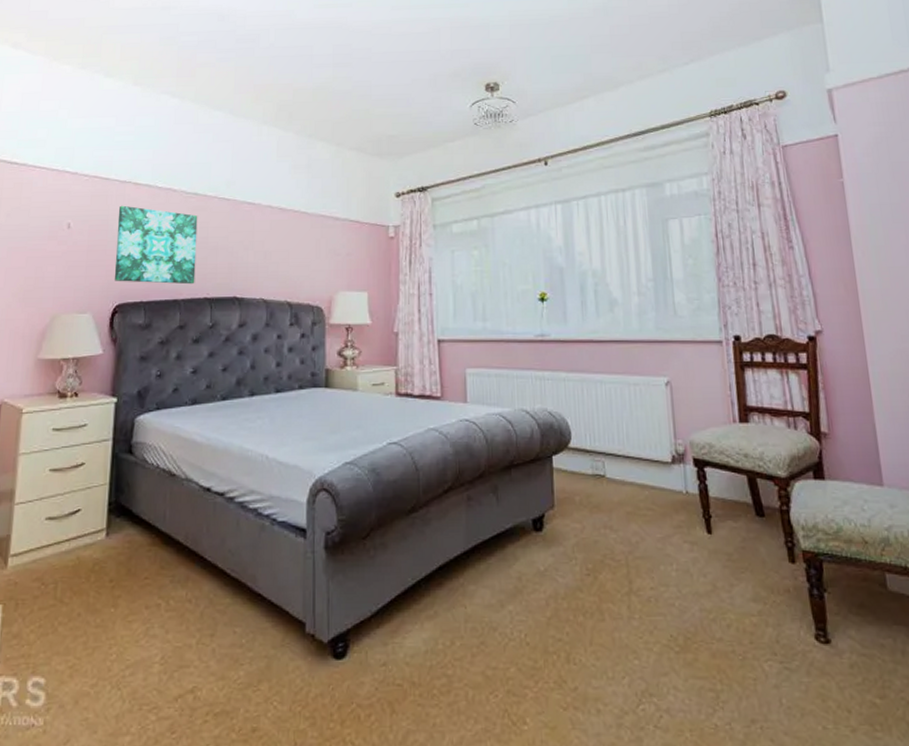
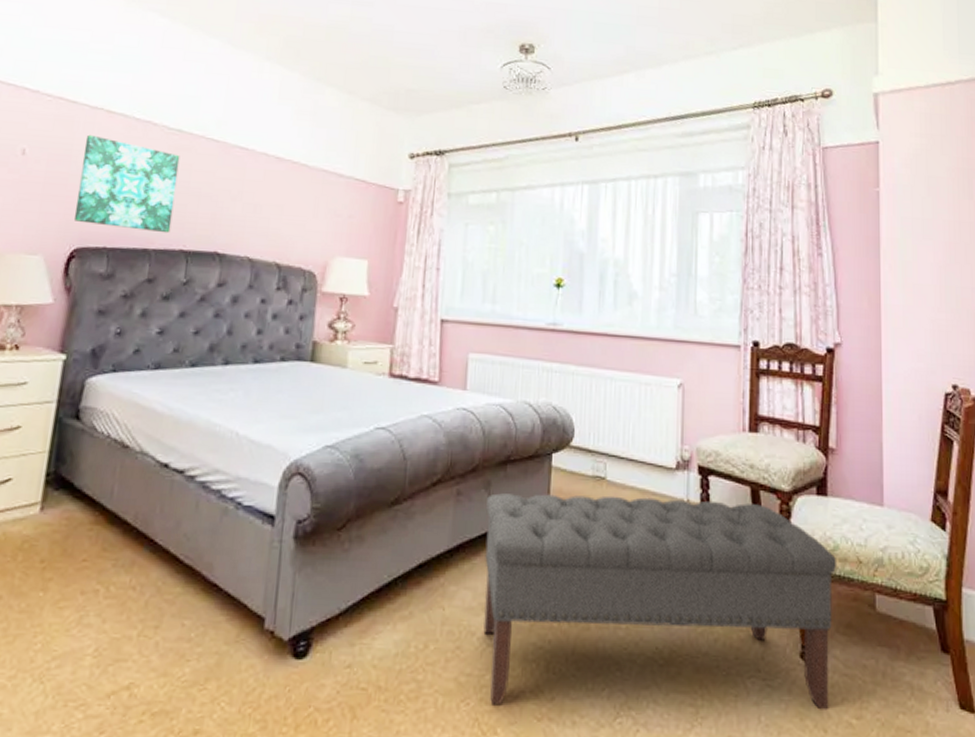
bench: none [496,491,851,697] -> present [483,493,837,710]

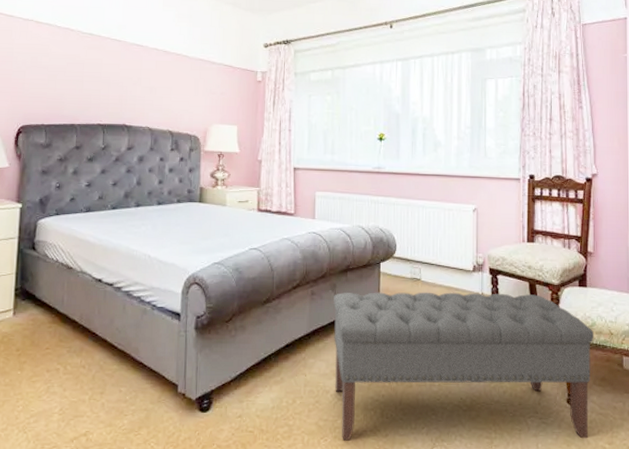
wall art: present [73,134,180,234] -> none [18,40,93,112]

